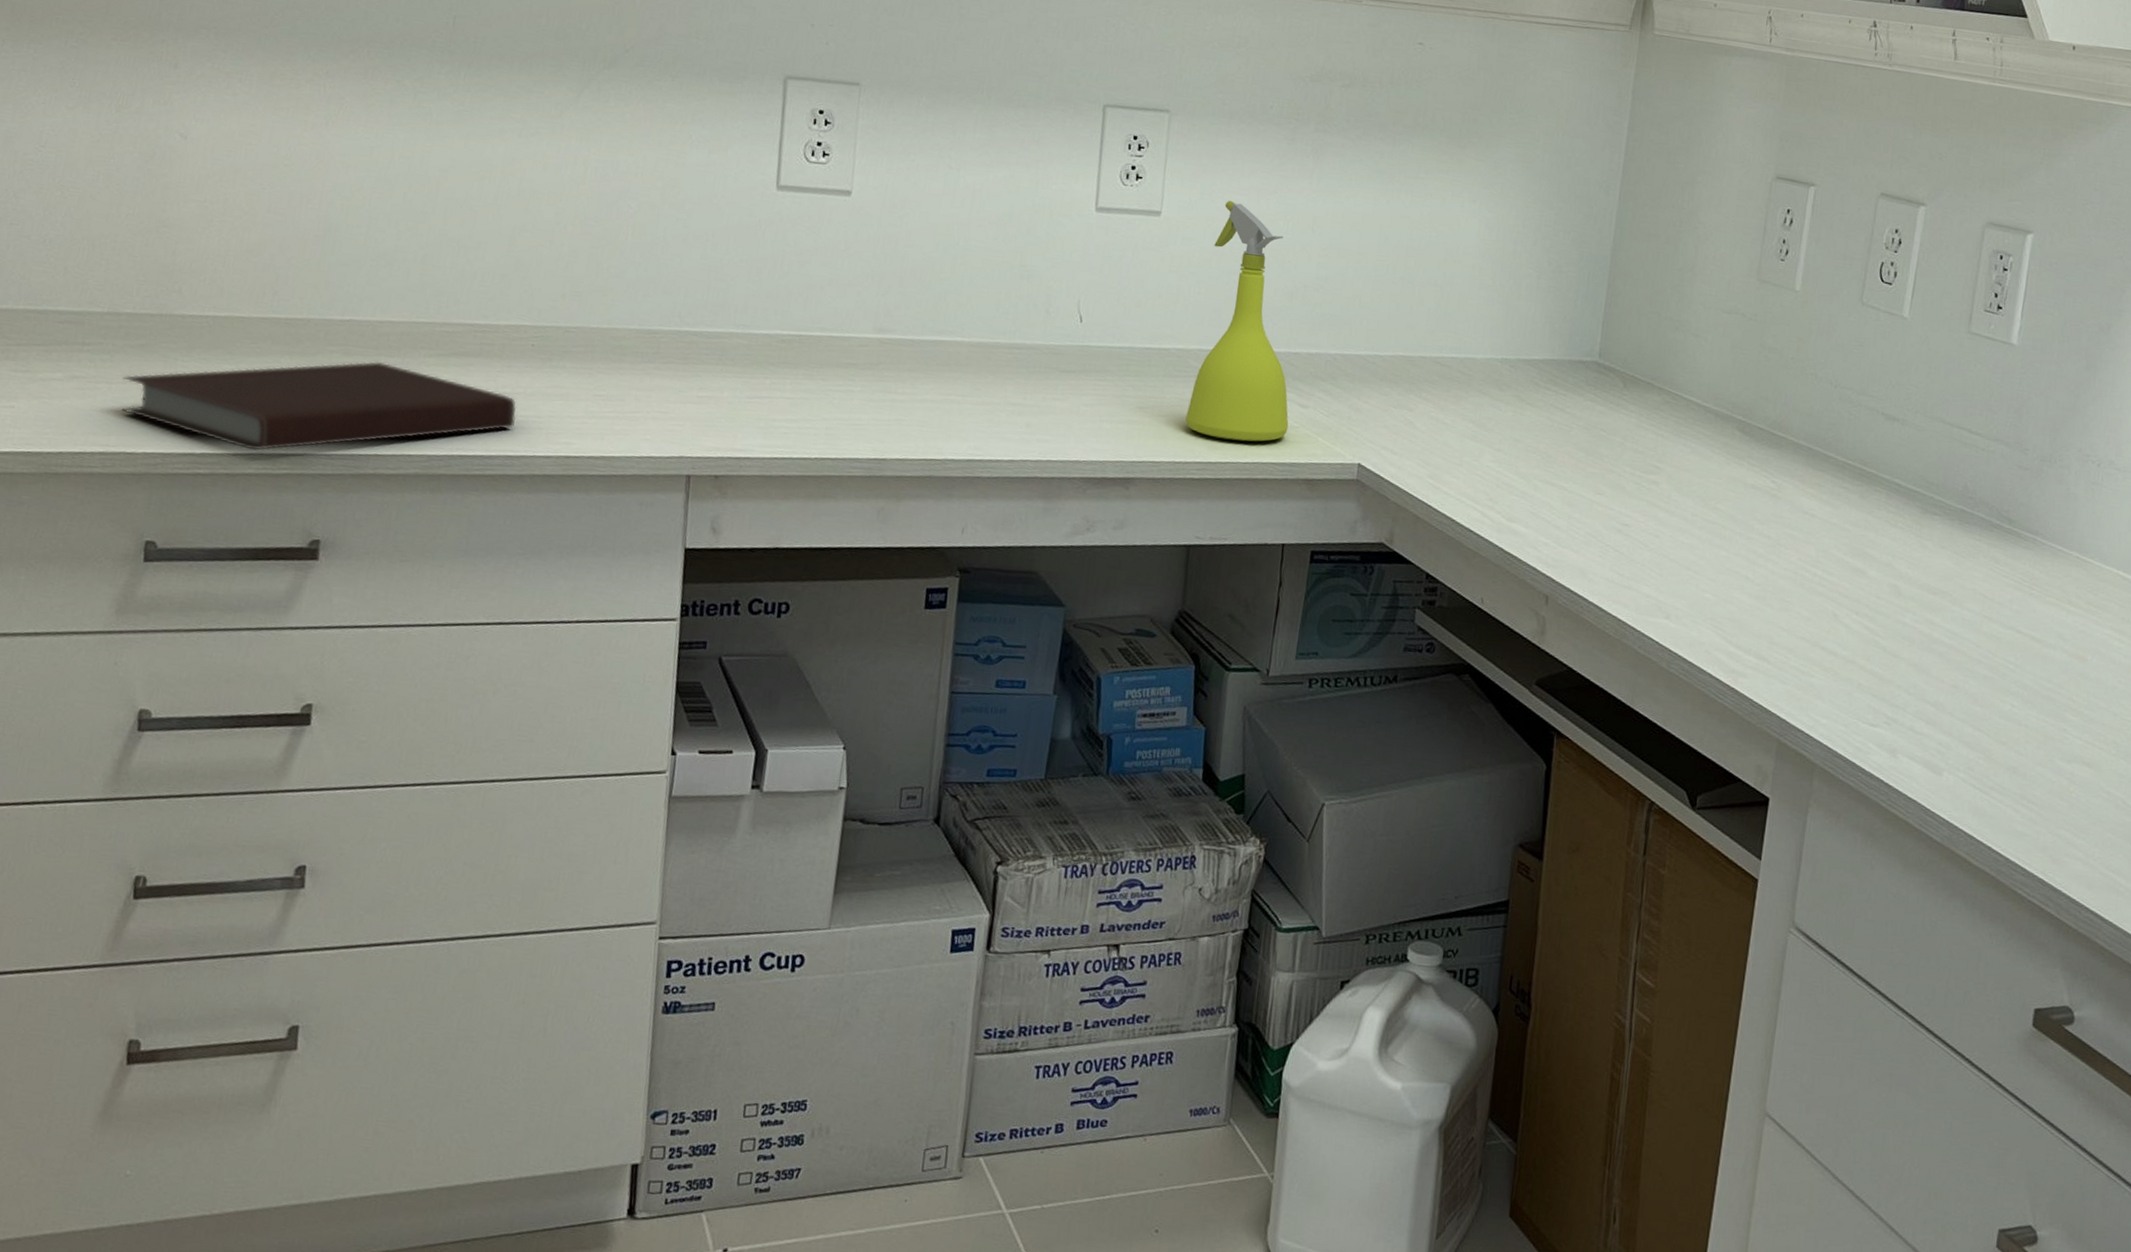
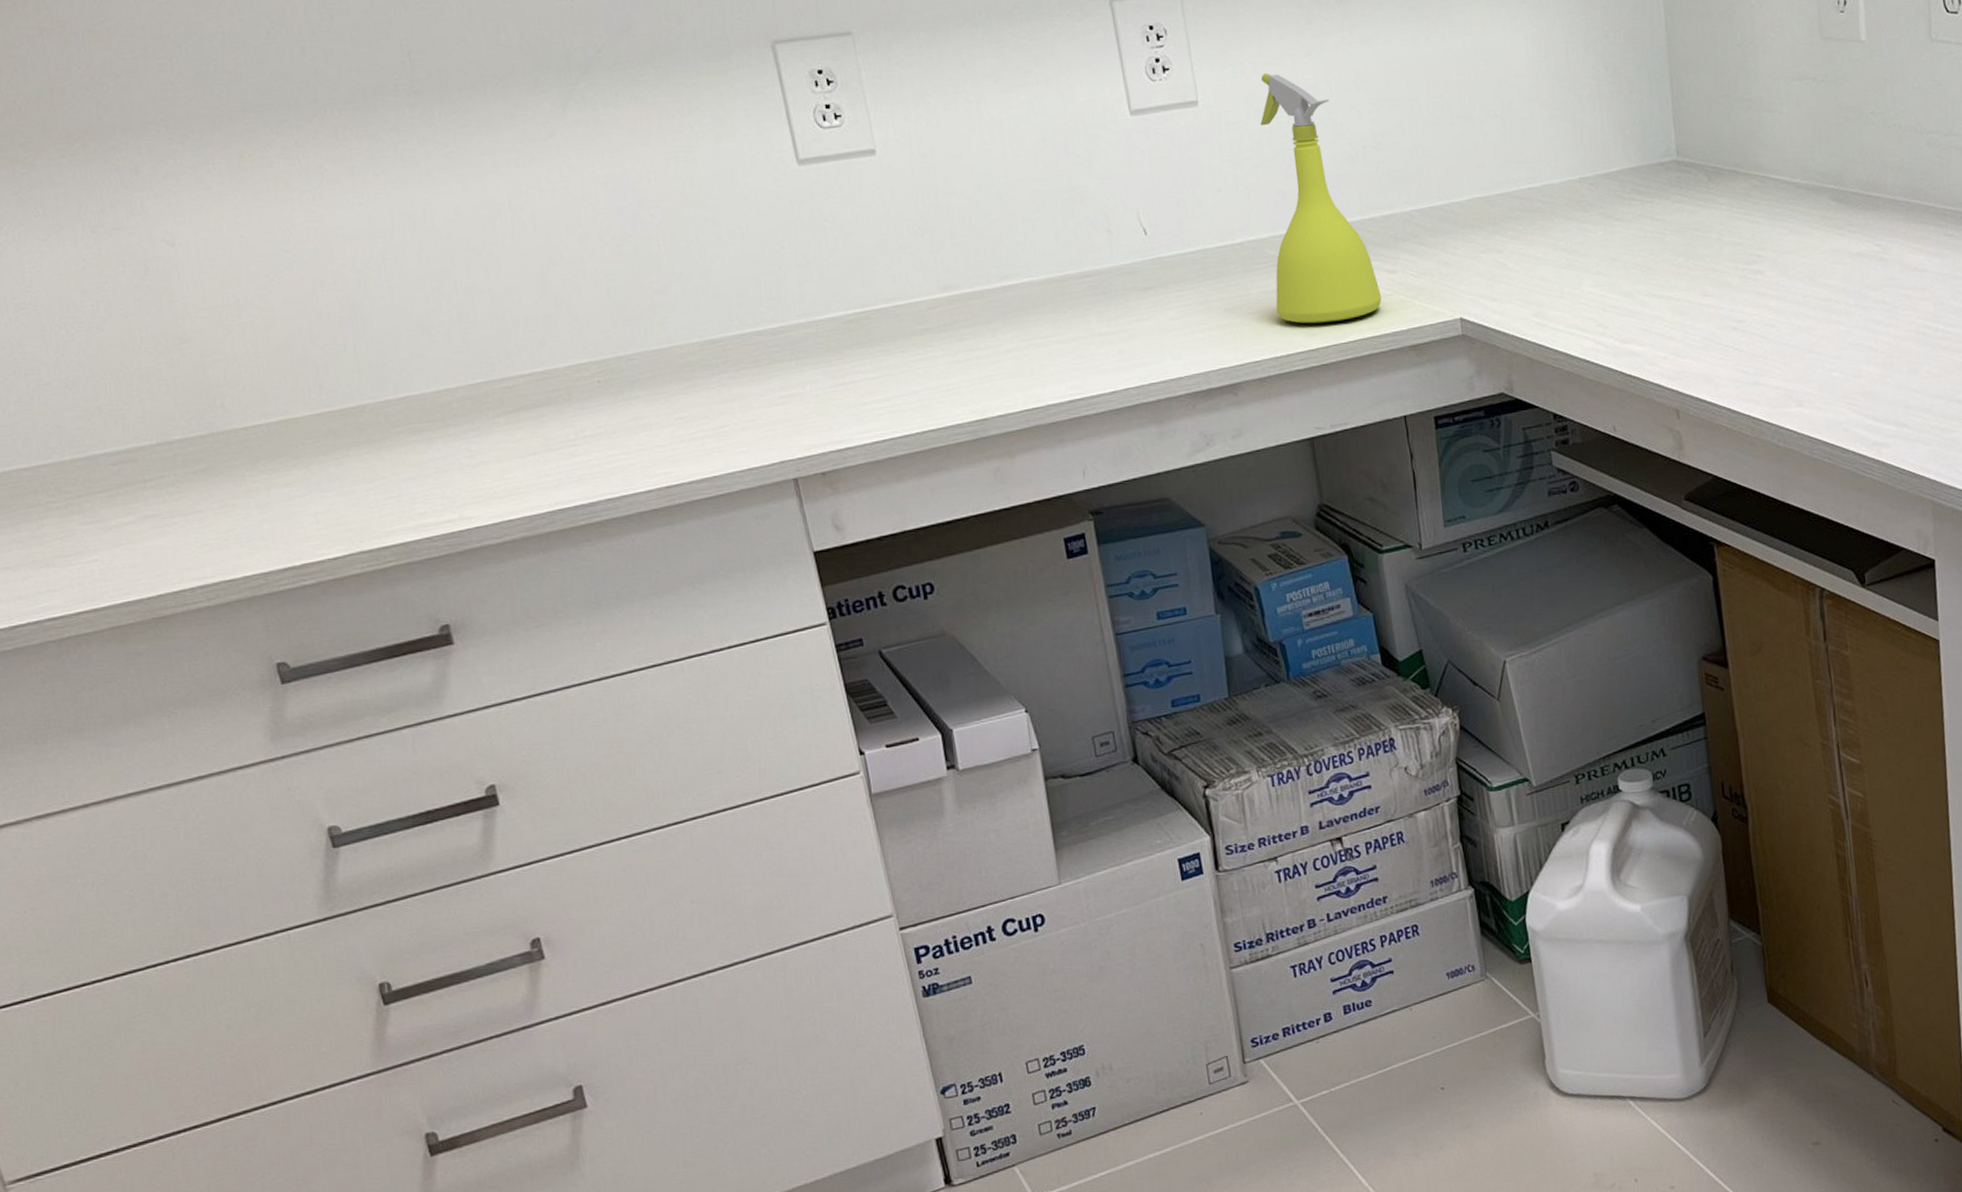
notebook: present [121,361,517,451] -> none [196,432,607,551]

